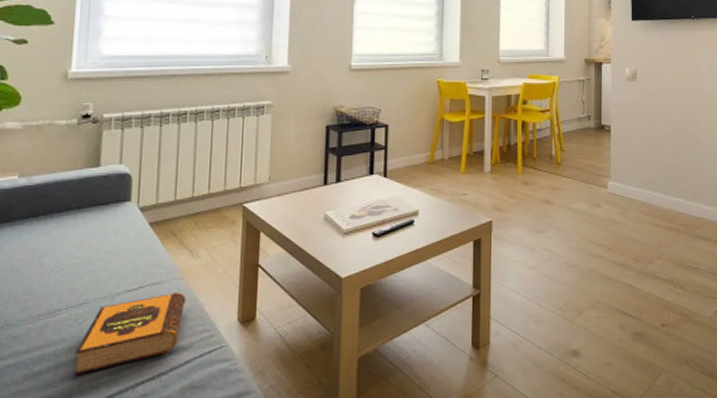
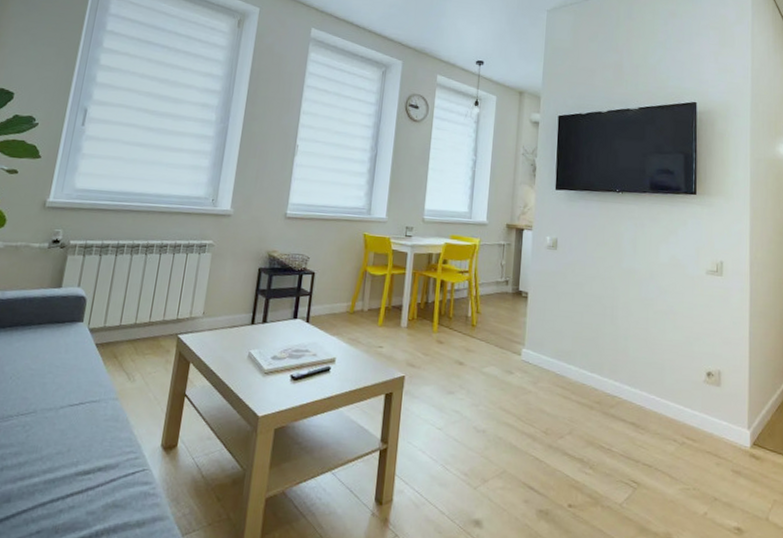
hardback book: present [73,291,187,375] -> none [15,411,119,479]

